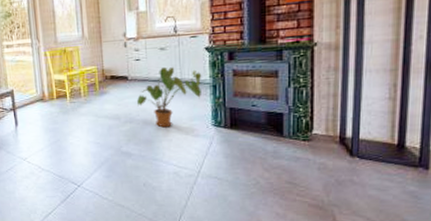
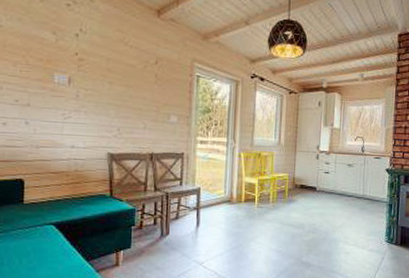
house plant: present [137,66,202,128] -> none [322,182,381,240]

